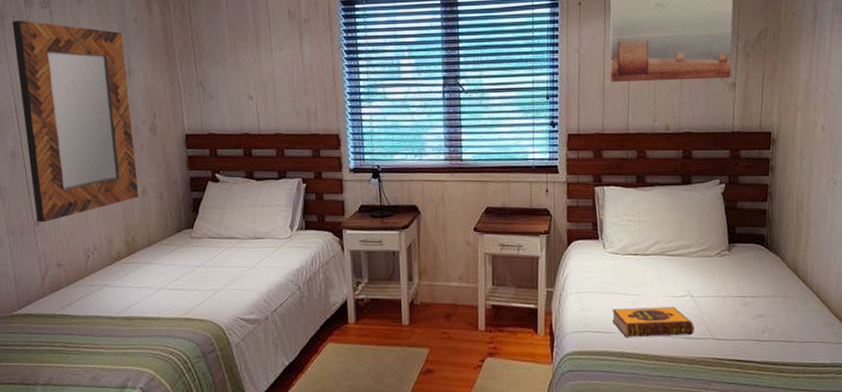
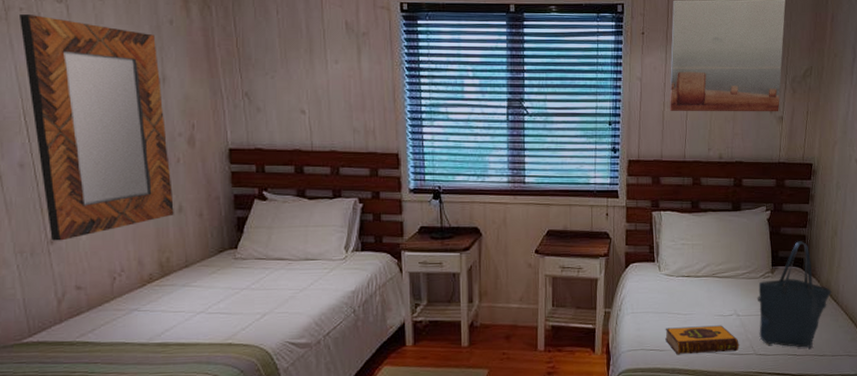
tote bag: none [712,216,799,333] -> present [756,241,832,348]

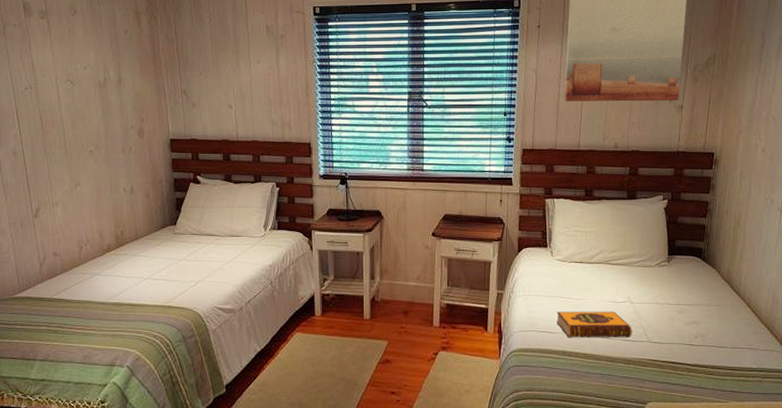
home mirror: present [20,14,174,241] -> none [14,30,127,215]
tote bag: present [756,241,832,348] -> none [651,231,733,338]

